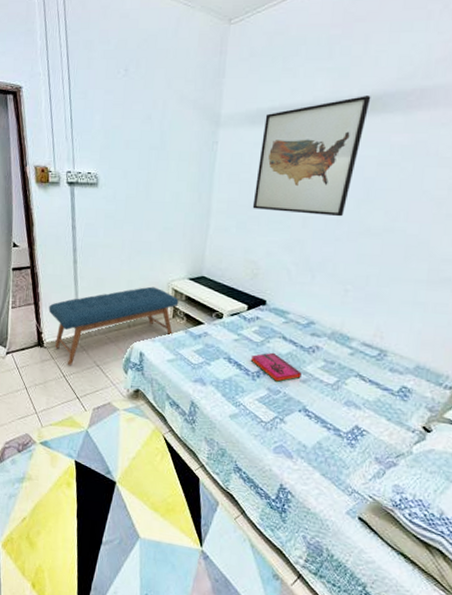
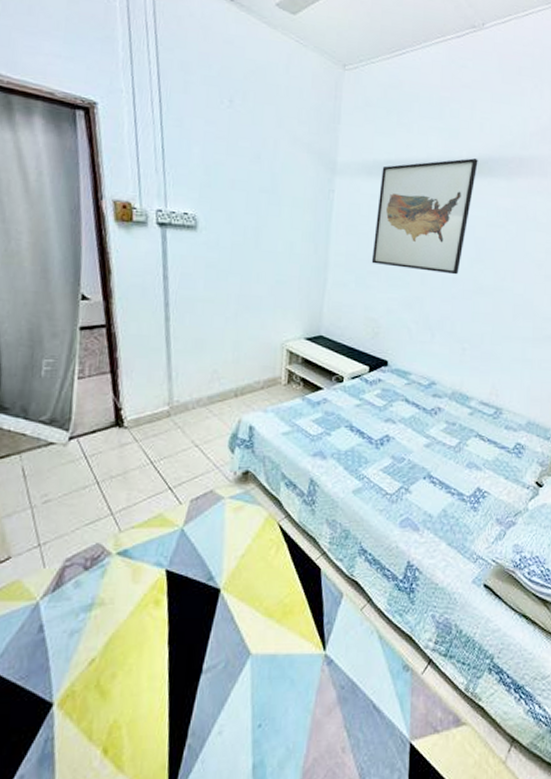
bench: present [48,286,179,365] -> none [131,348,295,448]
hardback book: present [250,352,302,382] -> none [373,417,425,448]

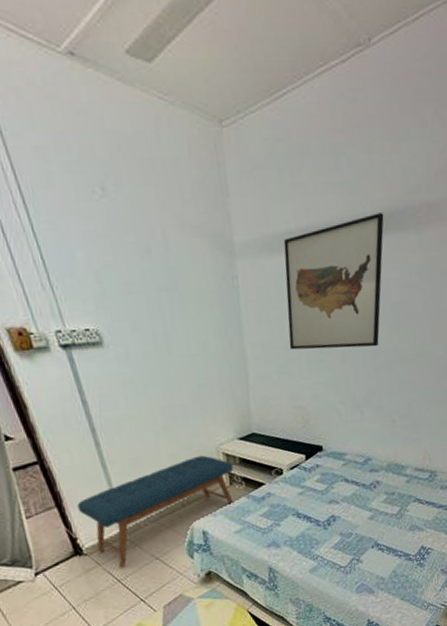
bench: none [131,348,295,448] -> present [77,455,234,567]

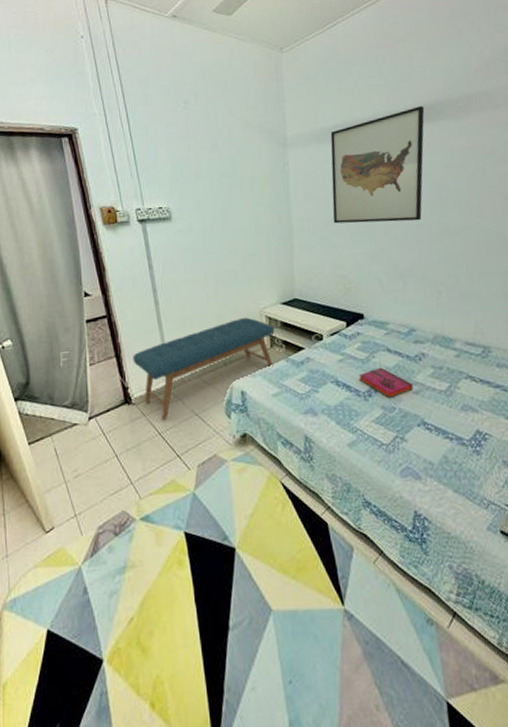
hardback book: none [318,497,368,525] -> present [359,367,413,398]

